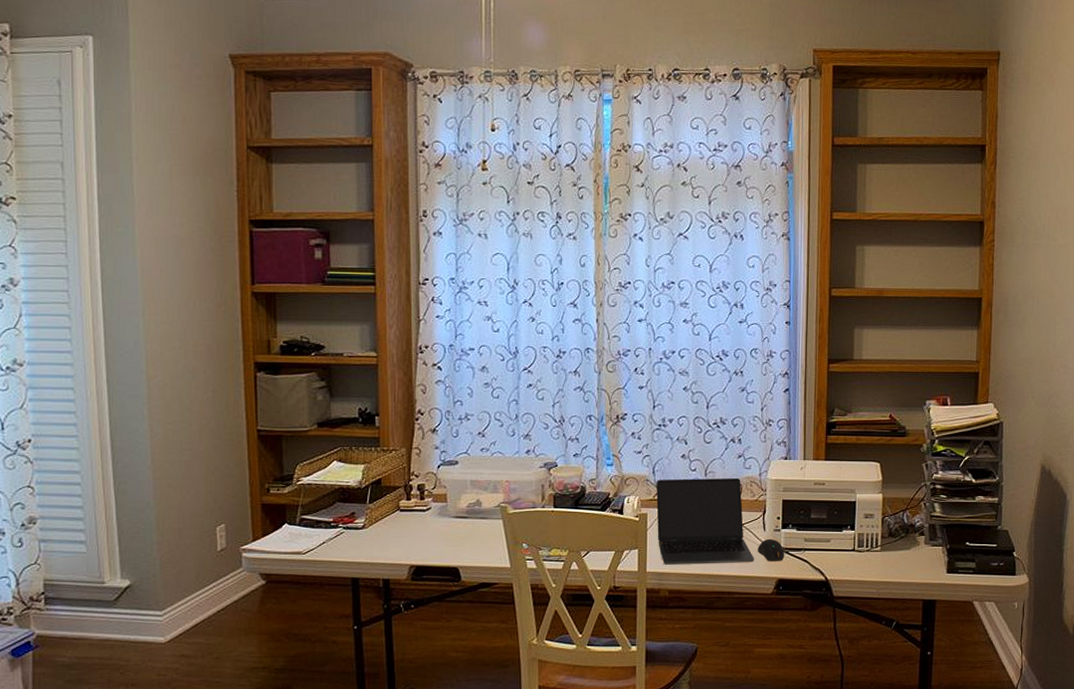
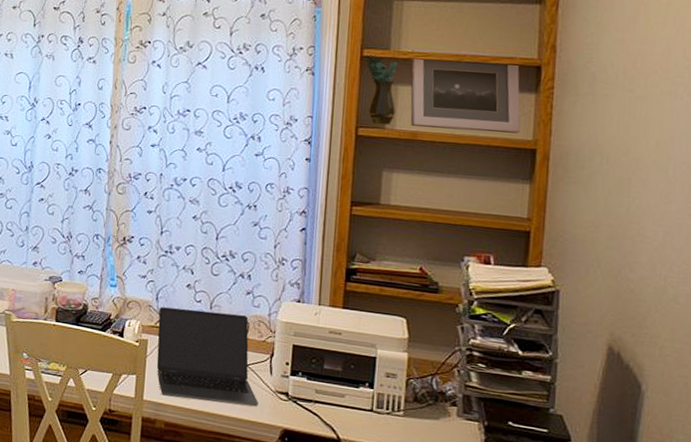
computer mouse: present [758,538,785,562] -> none [262,384,293,411]
vase: none [836,217,864,284] -> present [366,54,399,125]
picture frame: none [874,209,969,285] -> present [410,48,521,133]

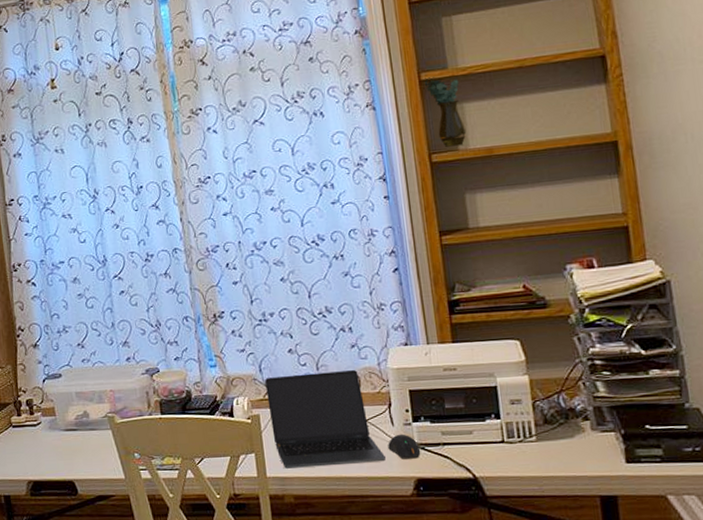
computer mouse: none [262,384,293,411] -> present [388,434,421,460]
picture frame: present [410,48,521,133] -> none [469,47,598,143]

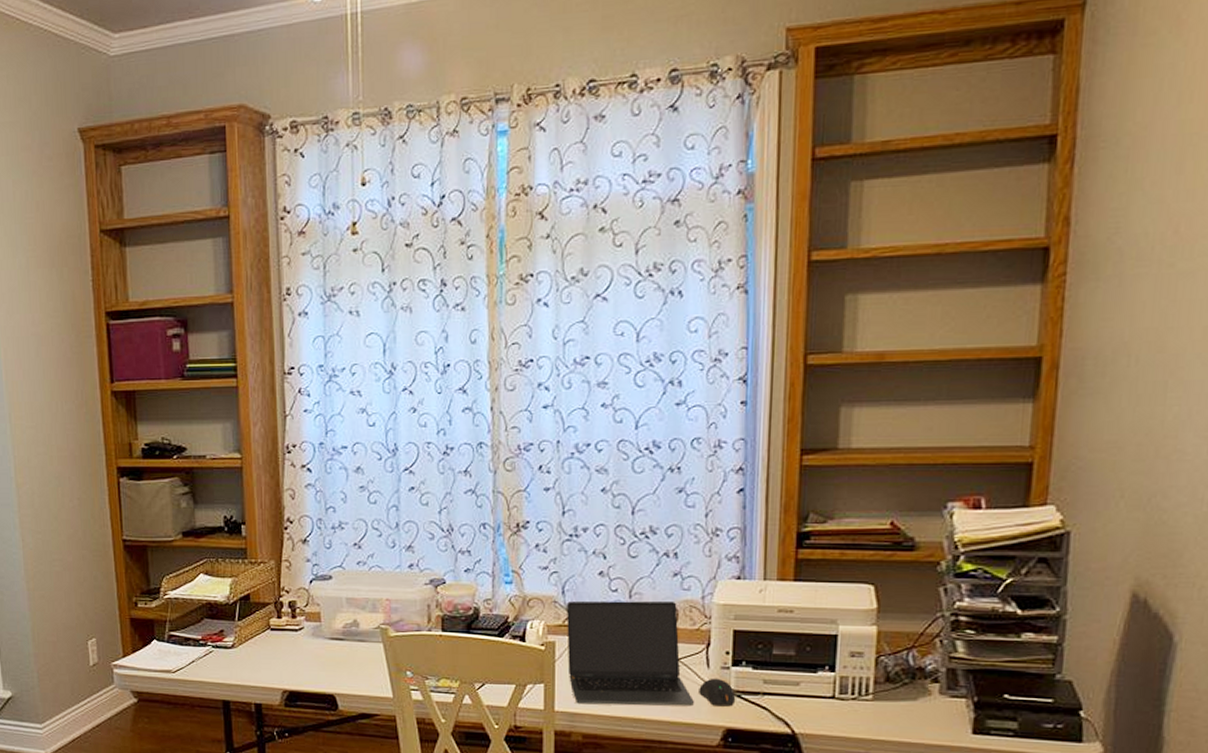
vase: present [425,76,467,147] -> none [815,257,858,347]

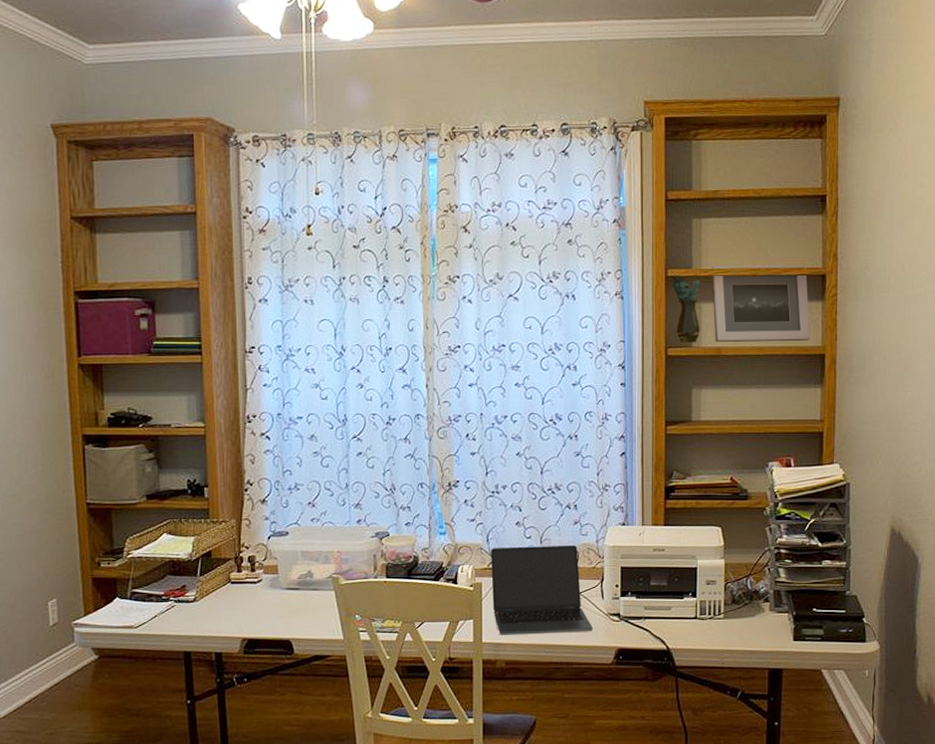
computer mouse: present [699,678,736,708] -> none [596,607,625,632]
vase: none [815,257,858,347] -> present [671,274,701,343]
picture frame: none [874,234,1021,346] -> present [711,264,811,343]

